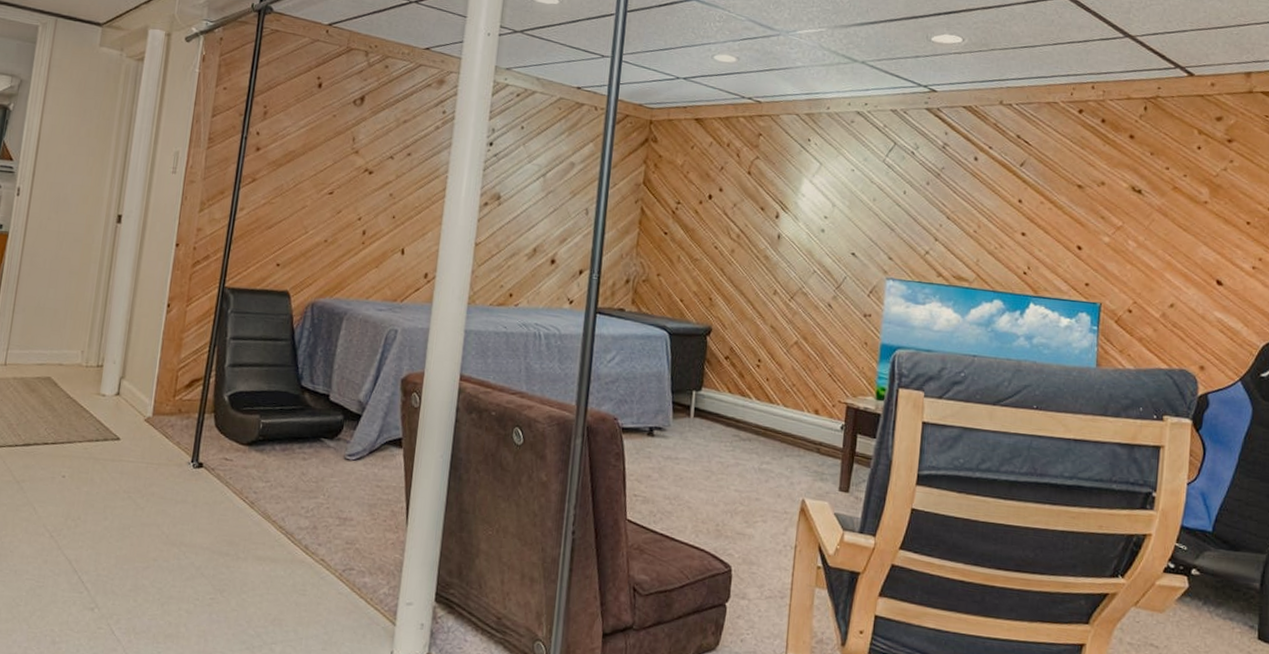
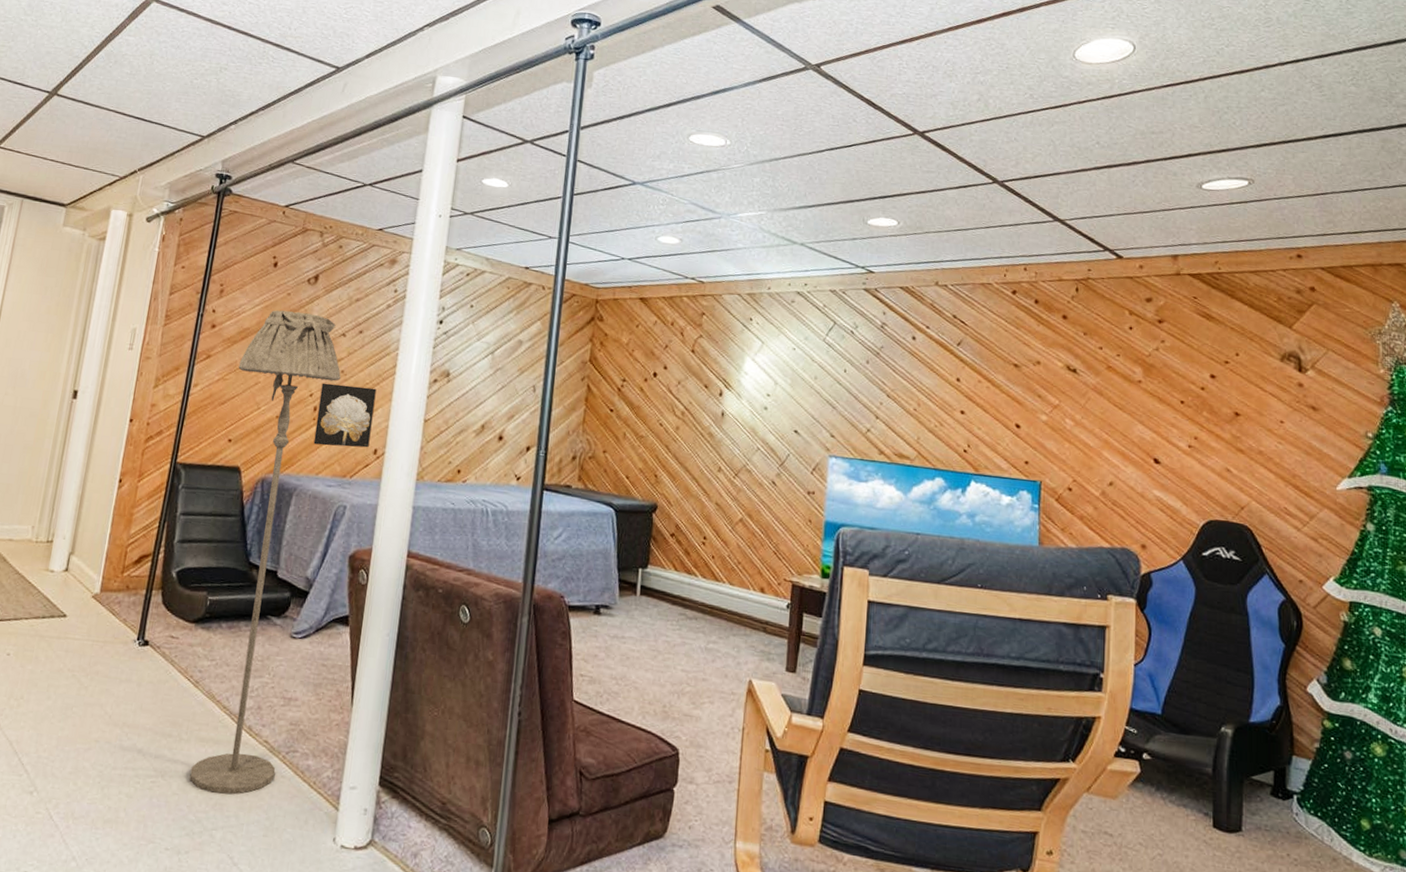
floor lamp: none [248,132,390,611] -> present [189,310,341,795]
wall art: none [363,206,426,272] -> present [313,383,377,448]

